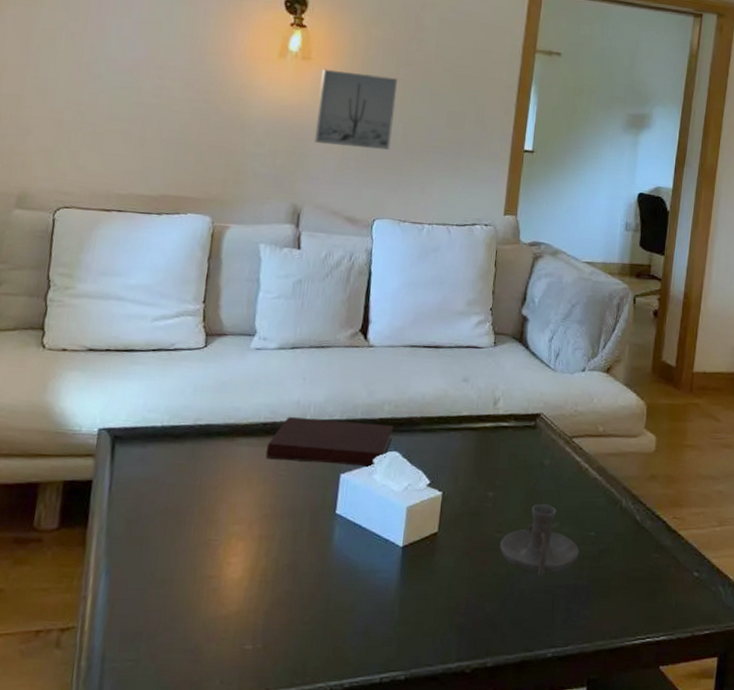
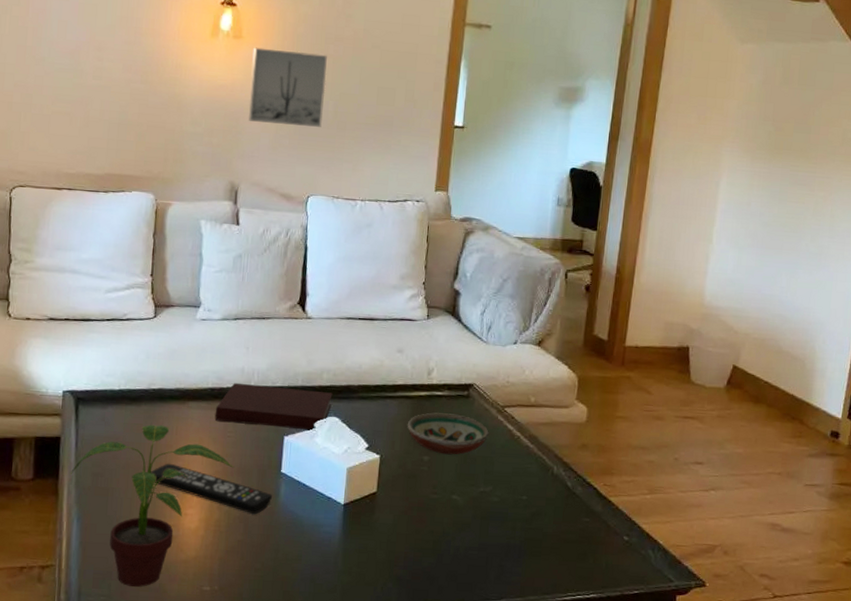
potted plant: none [100,464,285,648] -> present [70,424,234,587]
remote control: none [191,506,325,560] -> present [150,463,272,514]
decorative bowl: none [471,445,556,490] -> present [407,412,489,455]
candle holder: present [500,504,579,577] -> none [436,469,512,535]

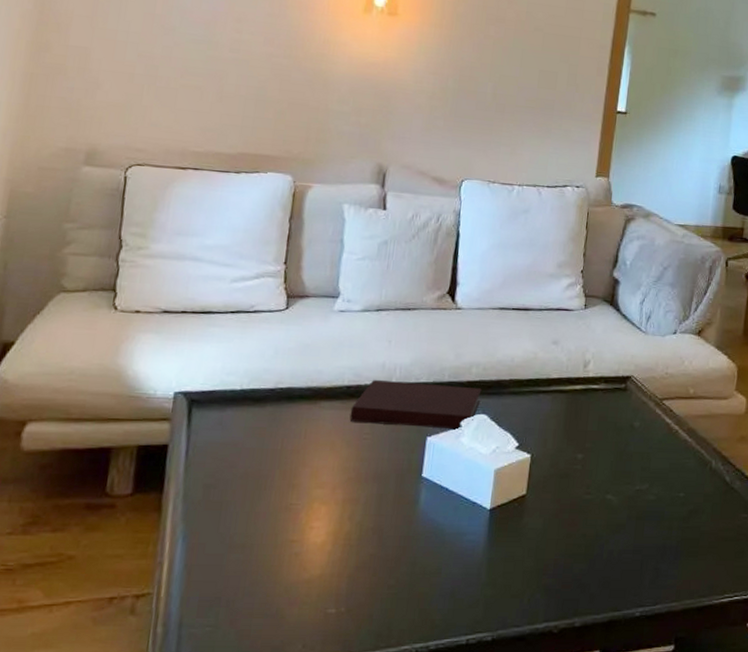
potted plant: present [70,424,234,587] -> none [177,428,370,613]
remote control: present [150,463,272,514] -> none [272,470,411,524]
wall art: present [248,47,327,127] -> none [400,25,487,109]
decorative bowl: present [407,412,489,455] -> none [560,407,646,452]

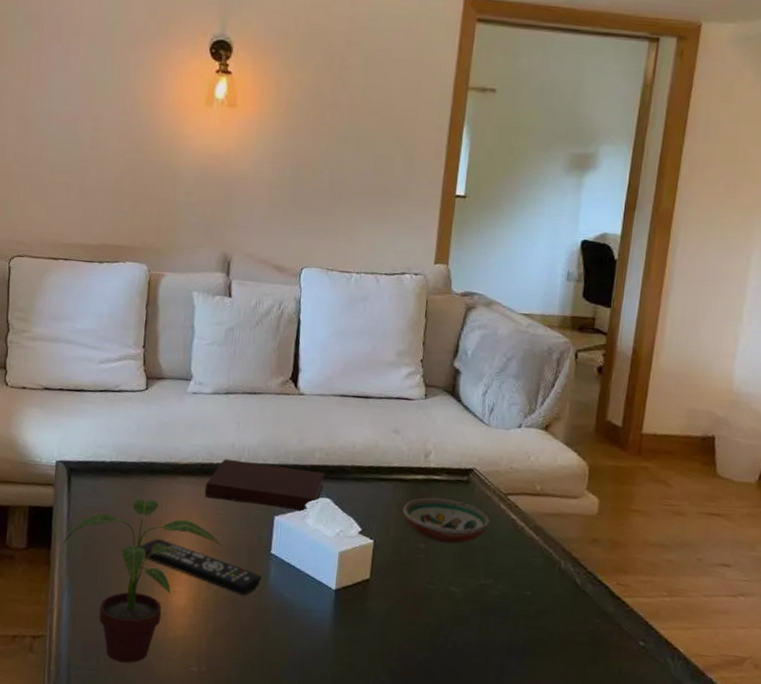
potted plant: none [177,428,370,613] -> present [61,498,224,663]
remote control: none [272,470,411,524] -> present [139,538,261,595]
decorative bowl: none [560,407,646,452] -> present [402,497,490,544]

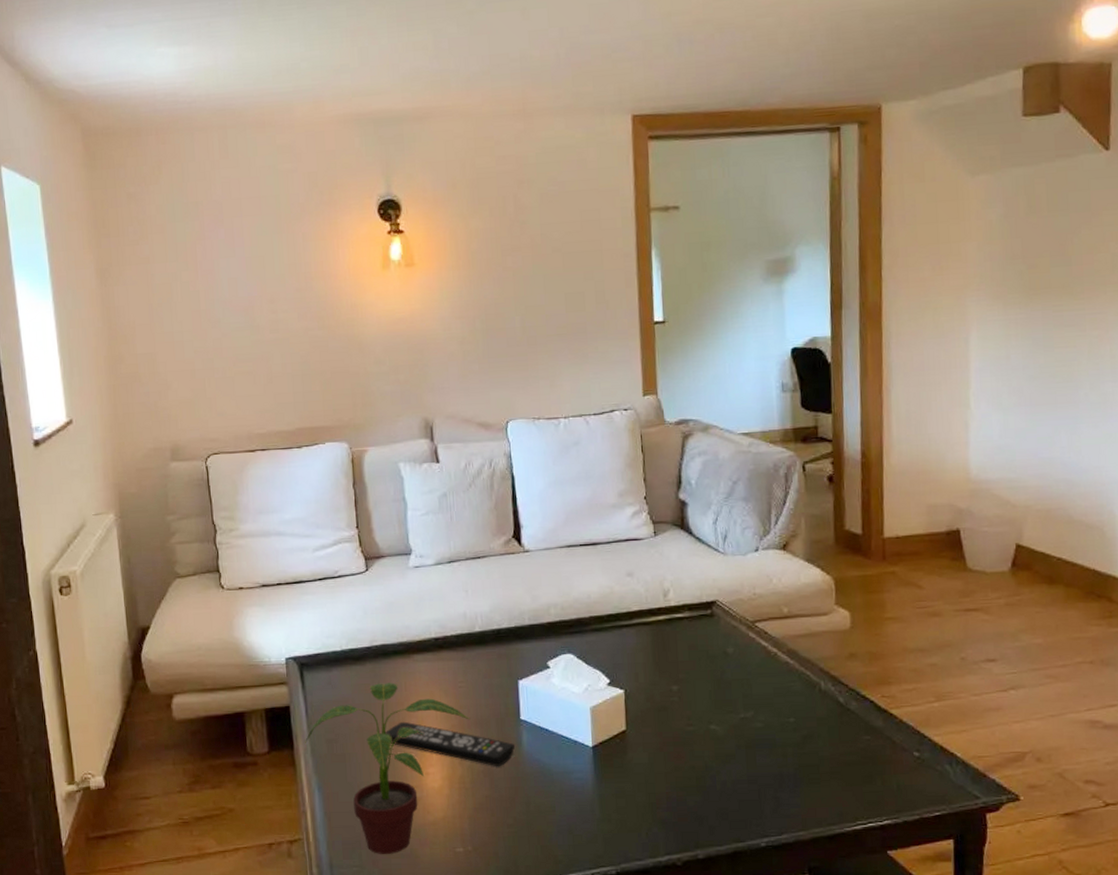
notebook: present [204,458,325,512] -> none [442,628,564,672]
decorative bowl: present [402,497,490,544] -> none [648,636,741,682]

